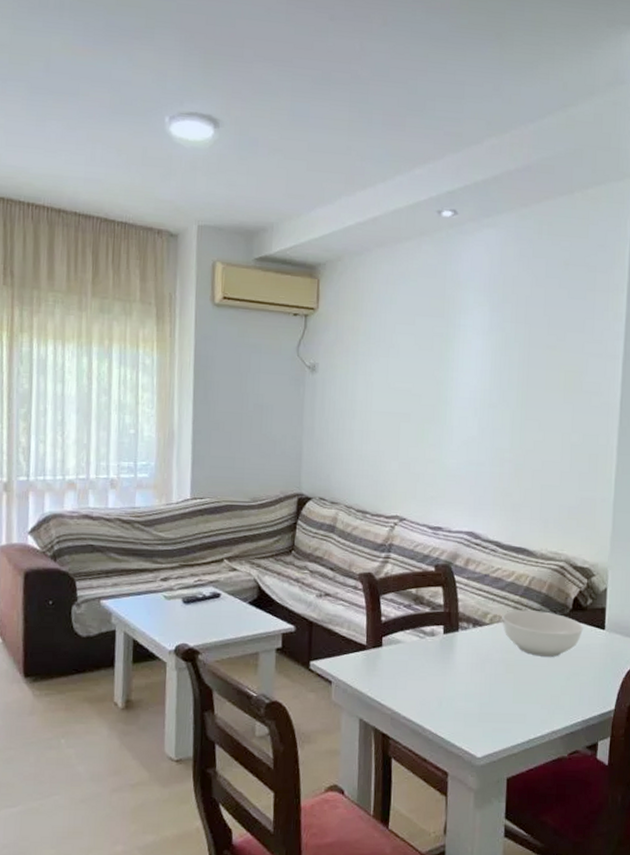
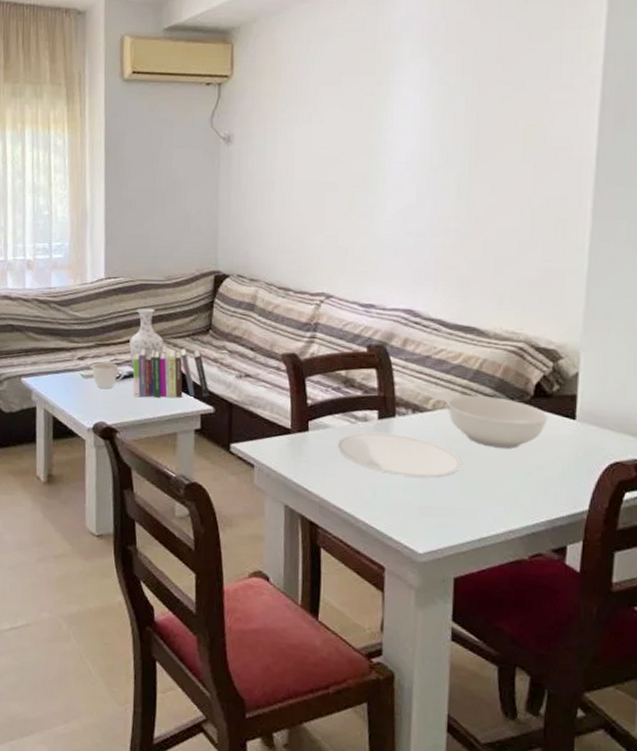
cup: none [175,583,208,610] -> present [92,362,125,389]
vase: none [213,528,248,585] -> present [129,308,164,364]
books: none [216,568,292,618] -> present [132,348,210,398]
plate: none [408,646,514,687] -> present [338,432,462,478]

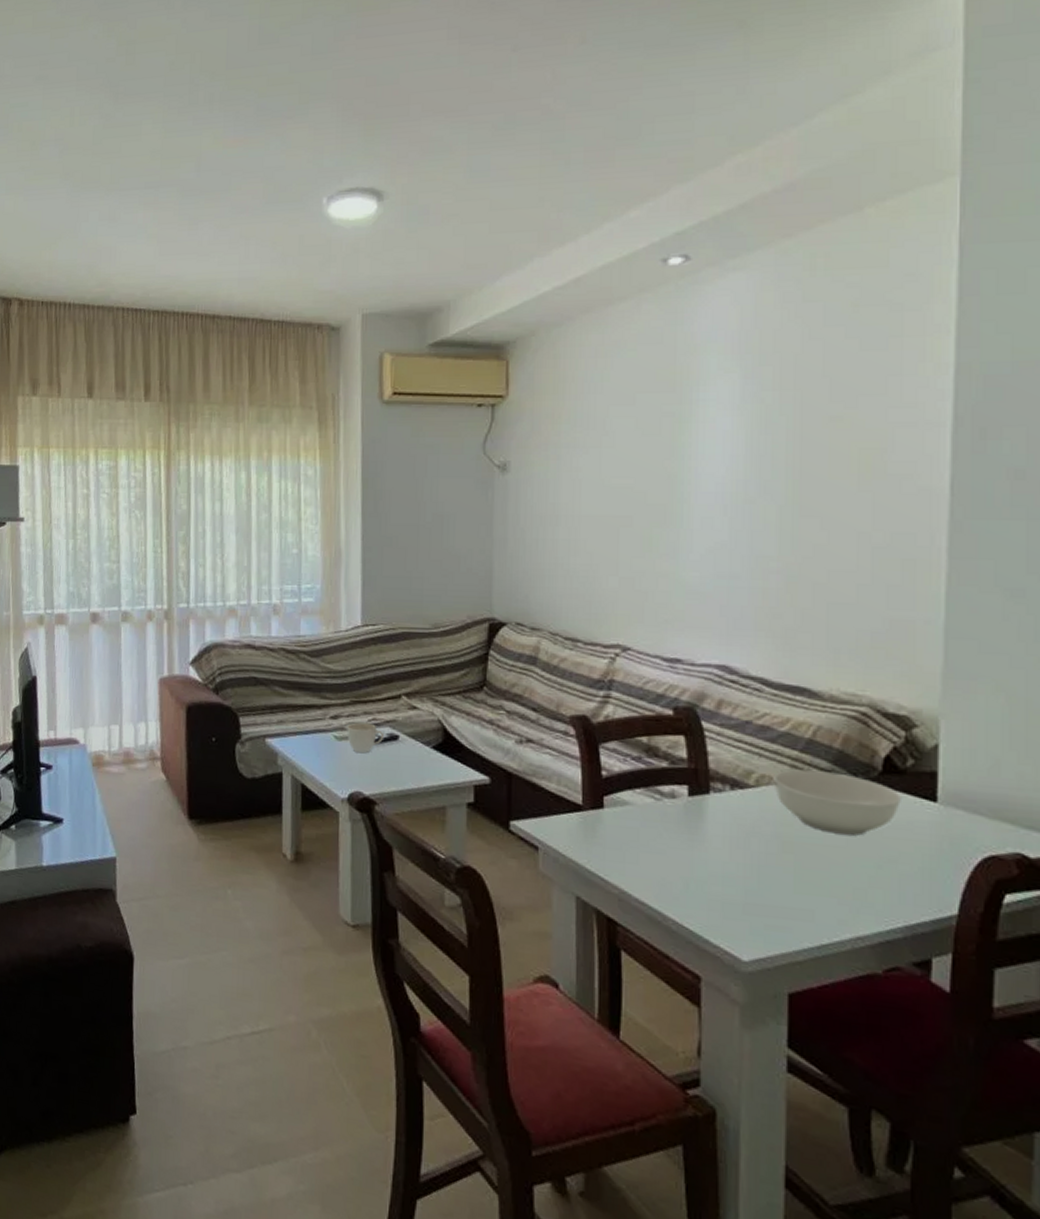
vase: present [129,308,164,364] -> none [390,660,431,725]
books: present [132,348,210,398] -> none [394,706,485,766]
plate: present [338,432,462,478] -> none [640,811,794,869]

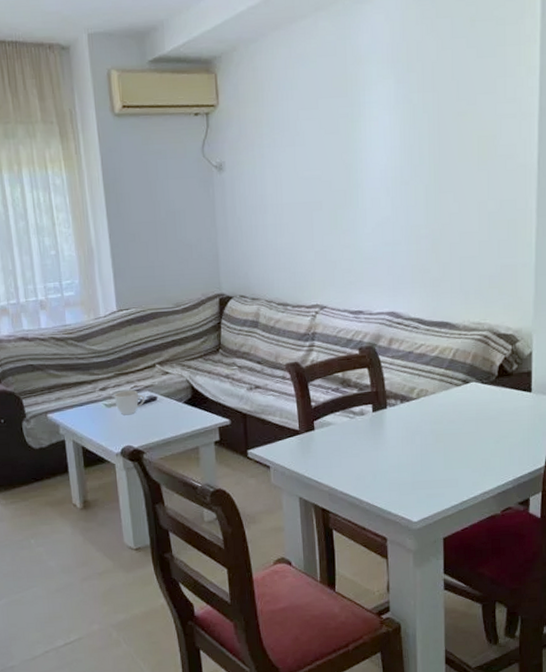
bowl: present [773,769,903,836] -> none [428,380,511,424]

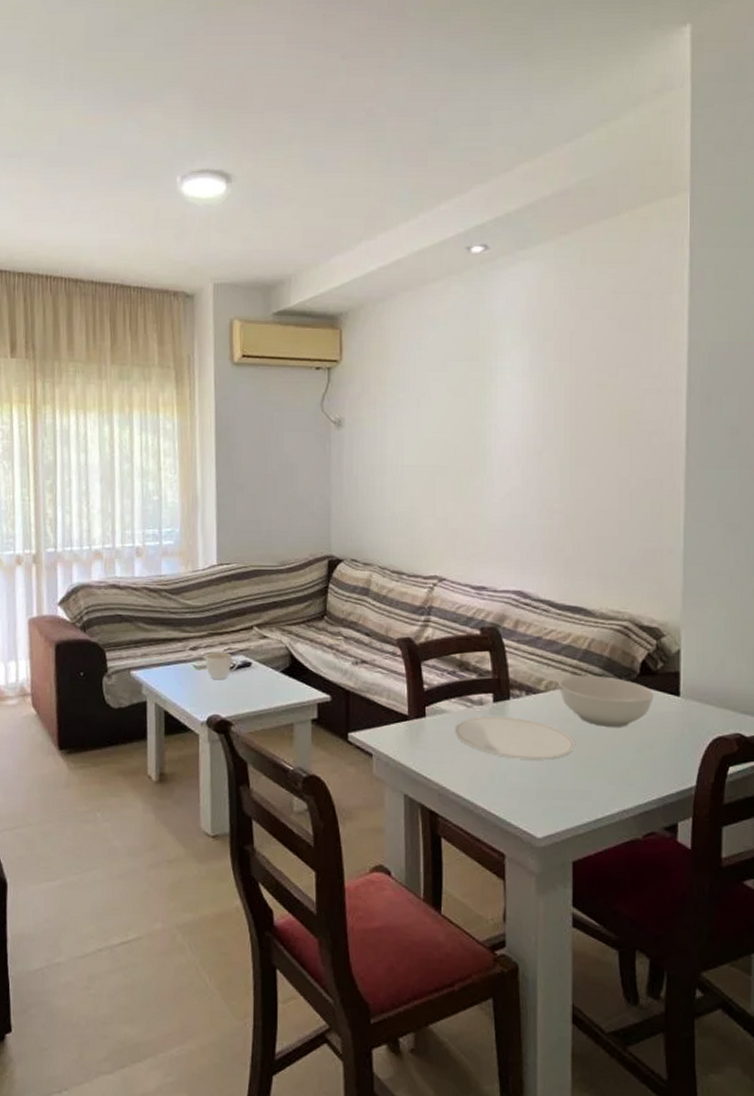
plate: none [340,423,444,459] -> present [455,716,575,760]
bowl: none [428,380,511,424] -> present [559,675,655,727]

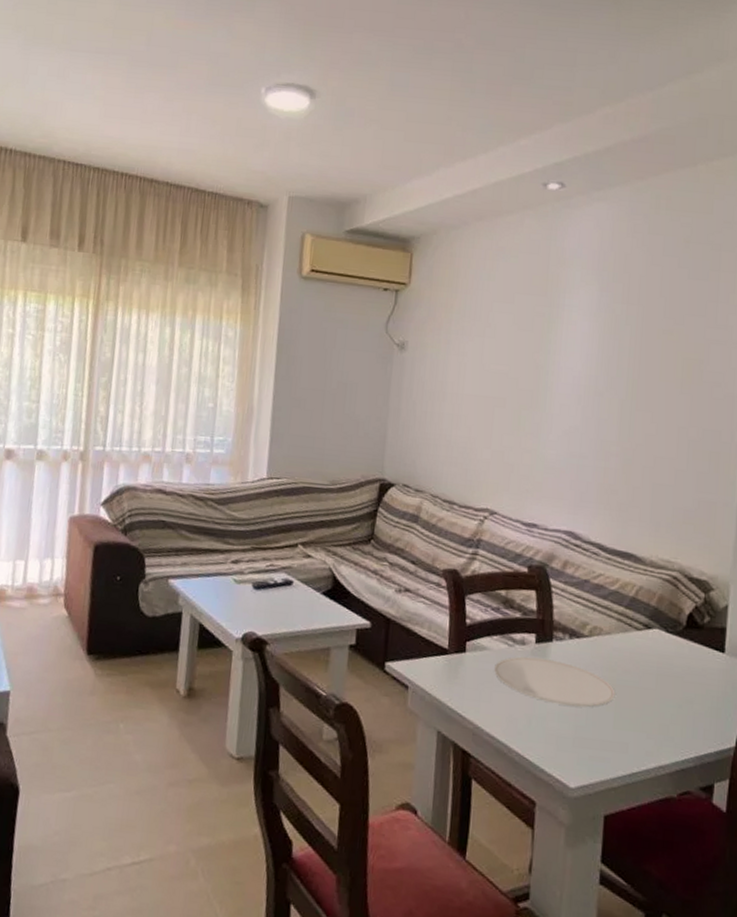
cup: present [205,652,239,680] -> none [245,567,280,597]
bowl: present [559,675,655,727] -> none [603,622,700,680]

